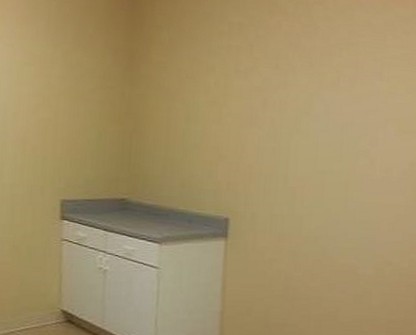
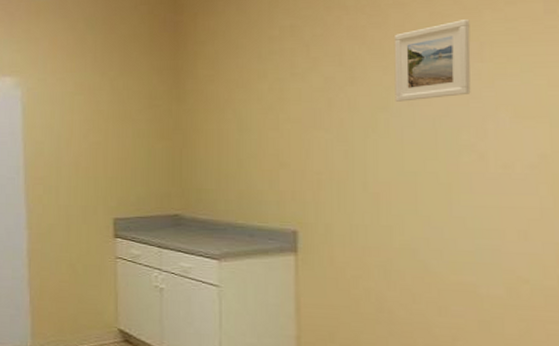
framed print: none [316,41,377,109] -> present [394,19,471,102]

